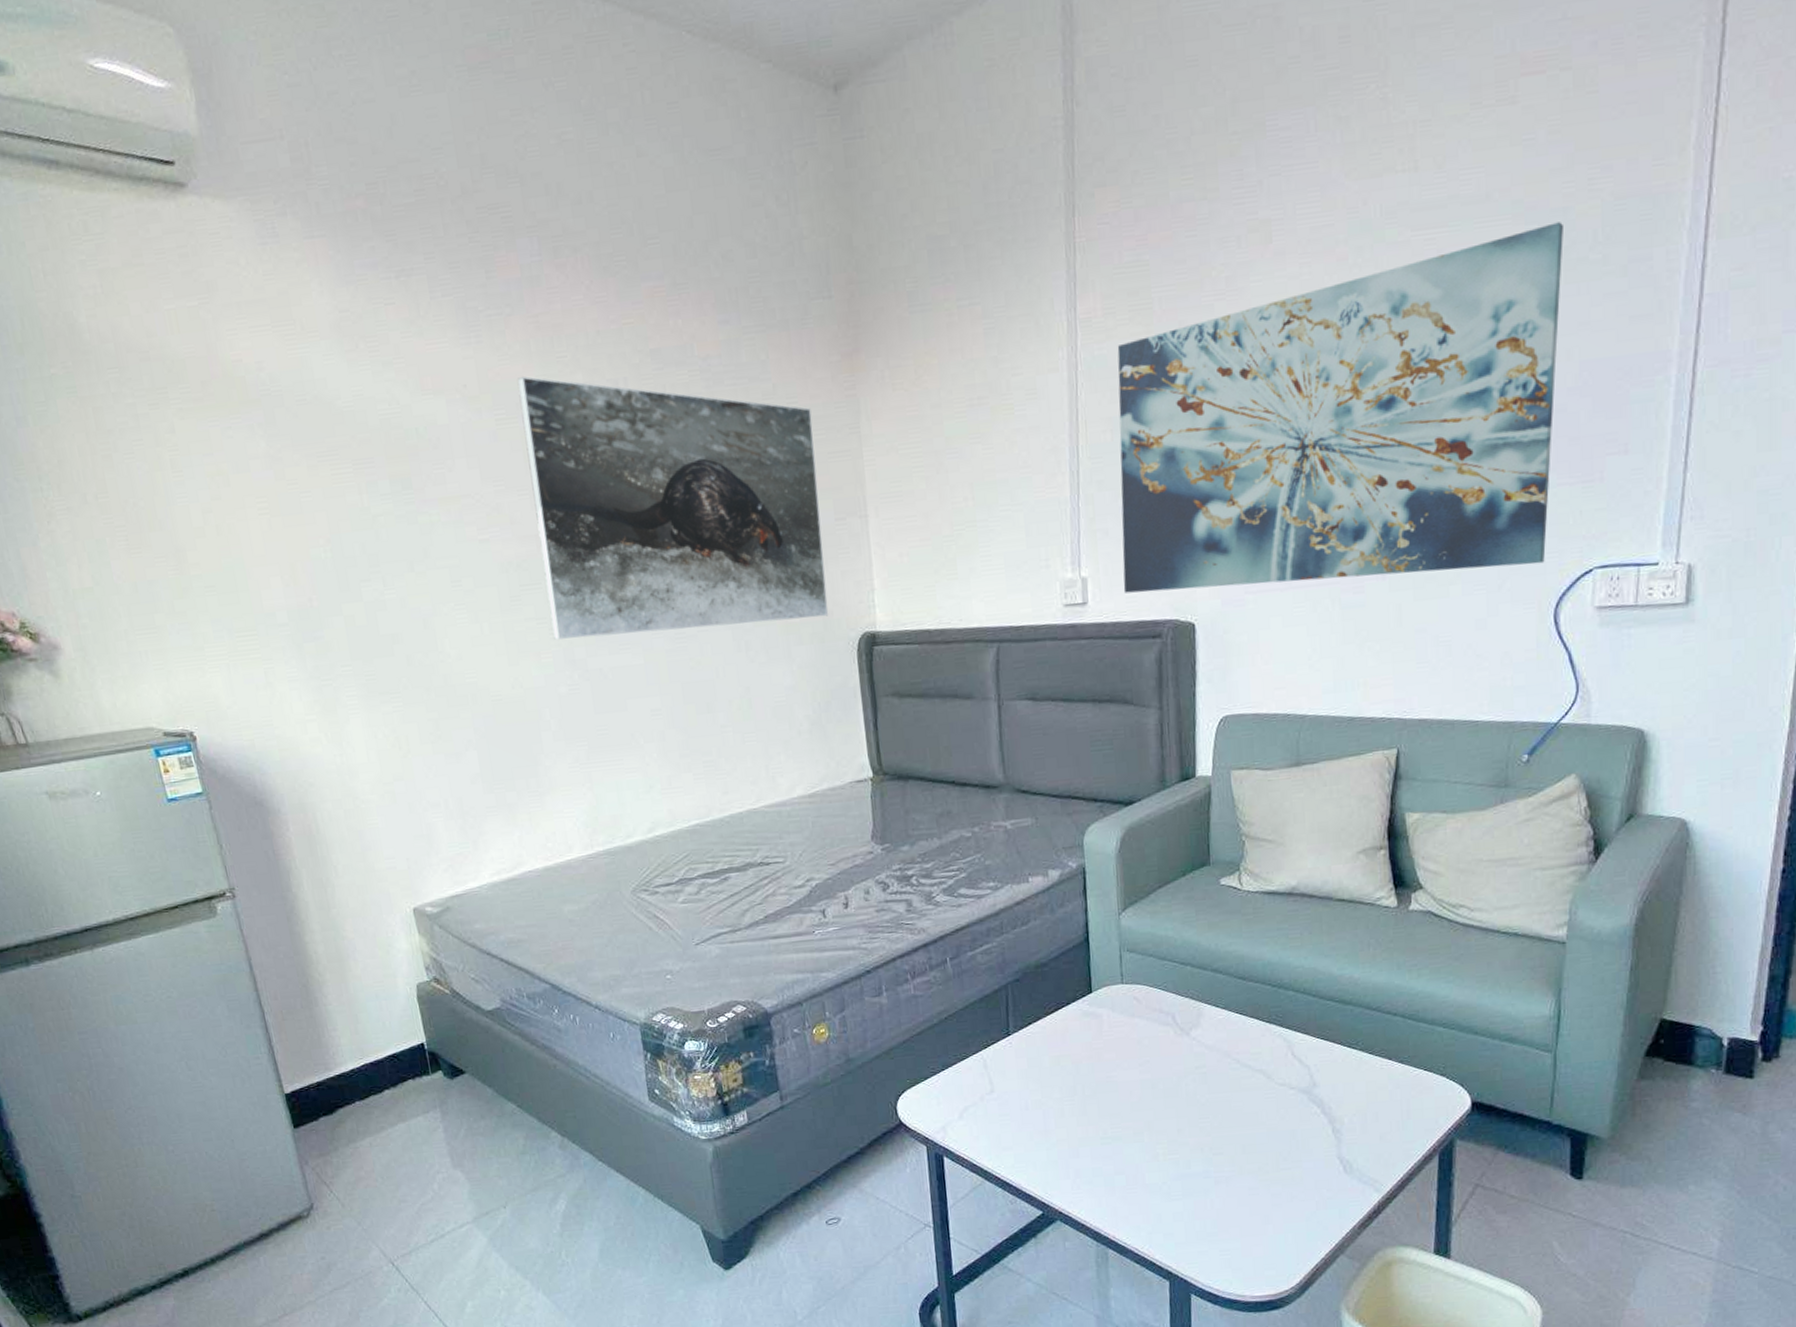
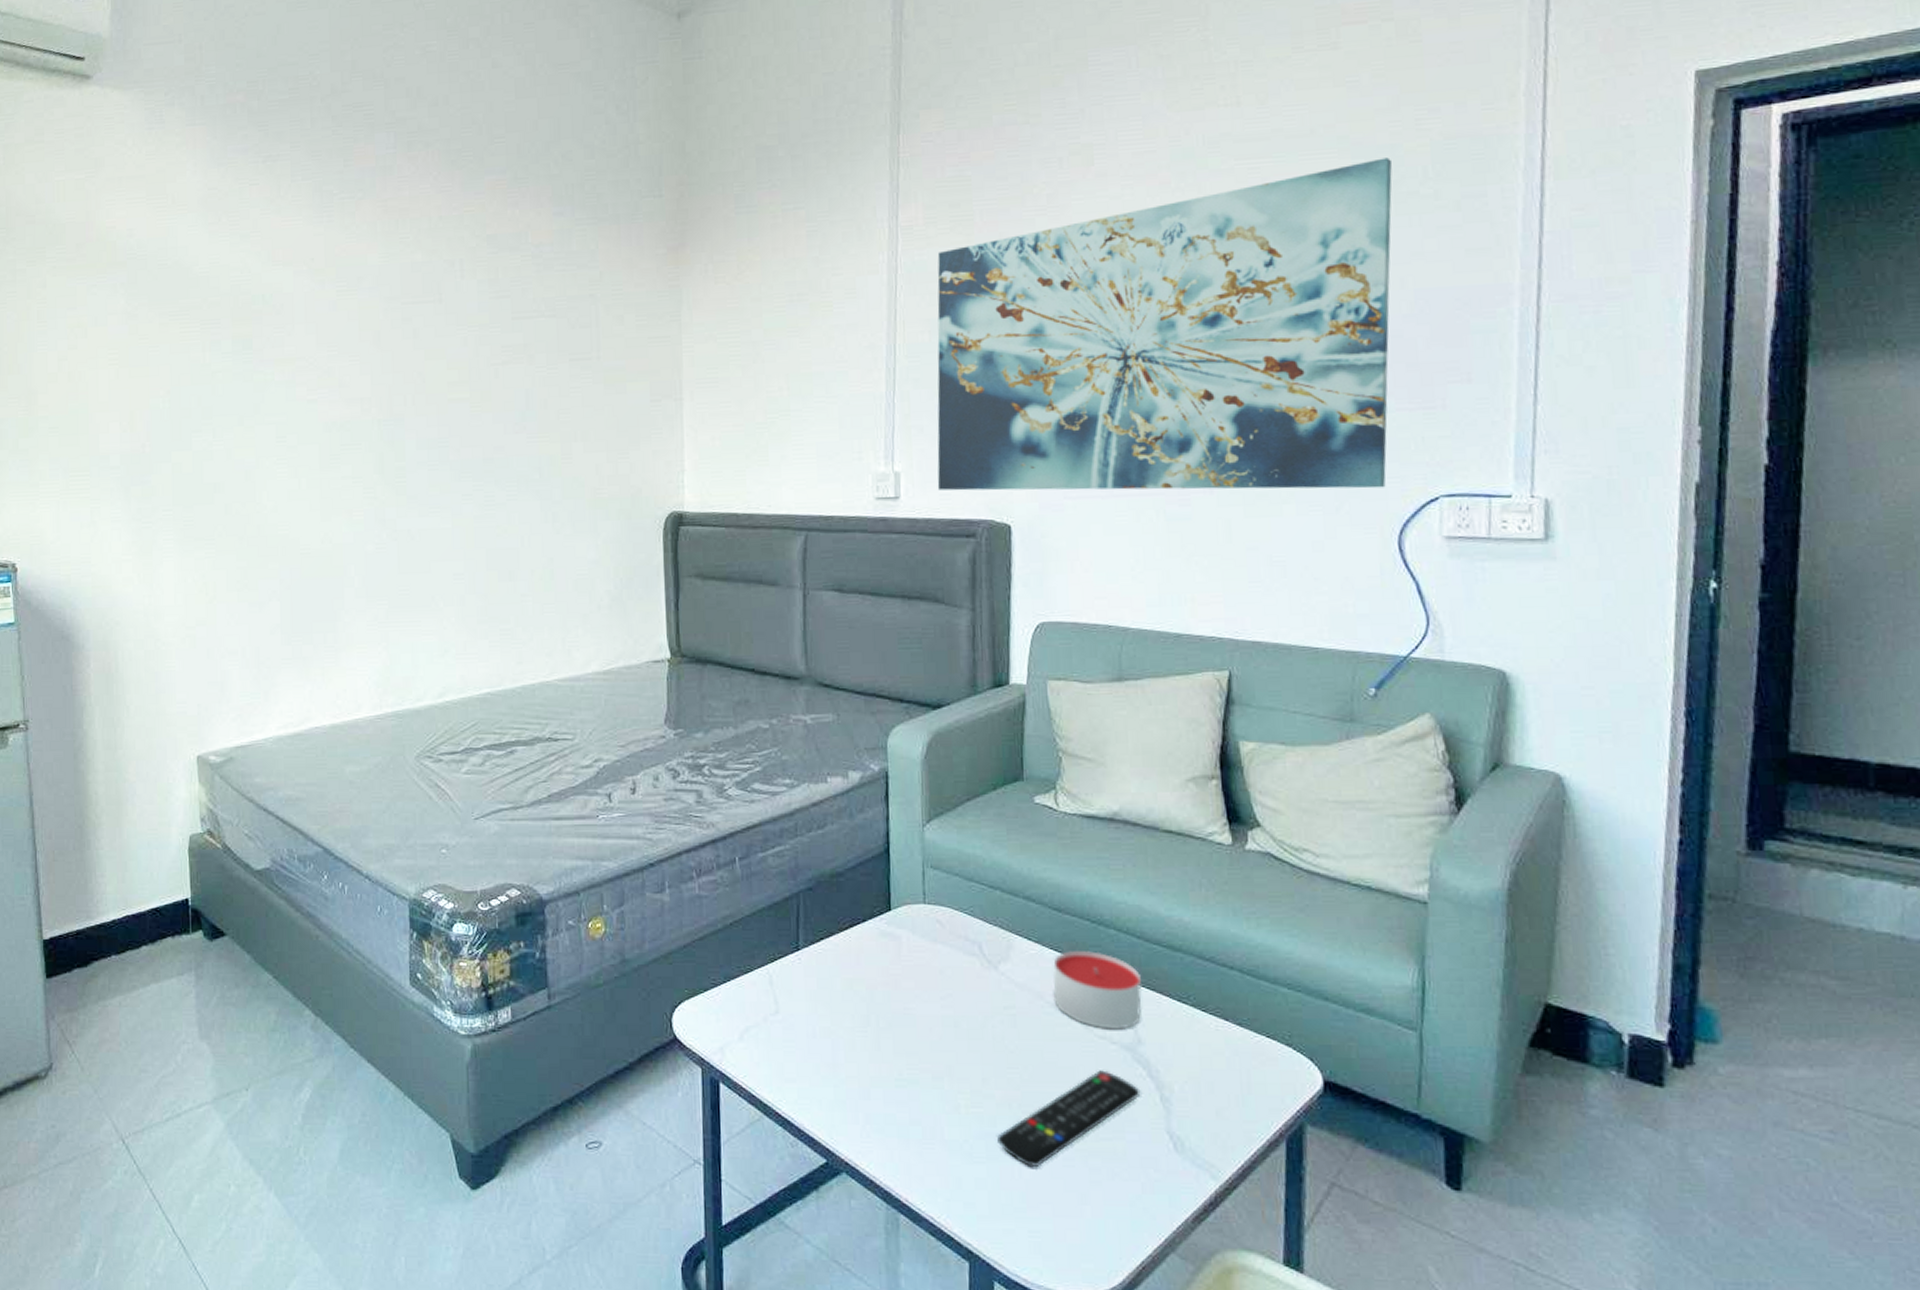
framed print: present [517,376,829,640] -> none [361,254,638,499]
remote control: none [1190,1112,1316,1198] -> present [996,1070,1141,1166]
candle: none [1238,1011,1317,1077] -> present [1053,951,1142,1030]

